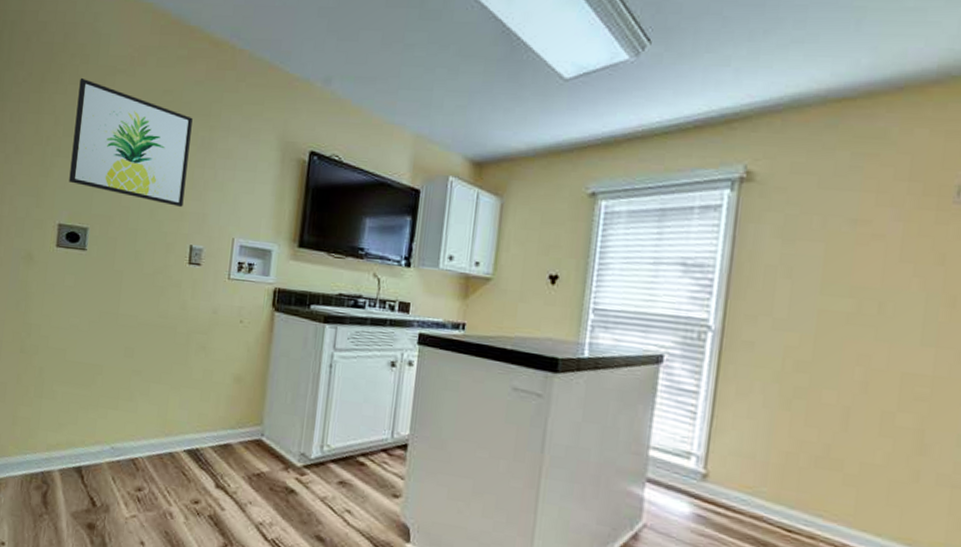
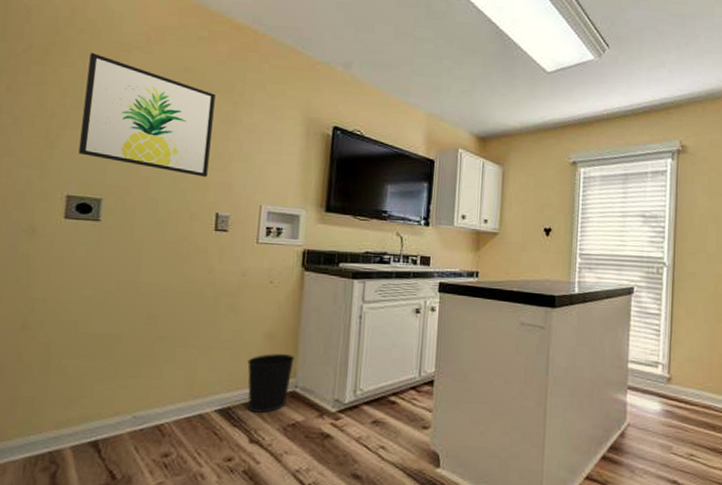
wastebasket: none [215,397,263,459] -> present [248,354,295,414]

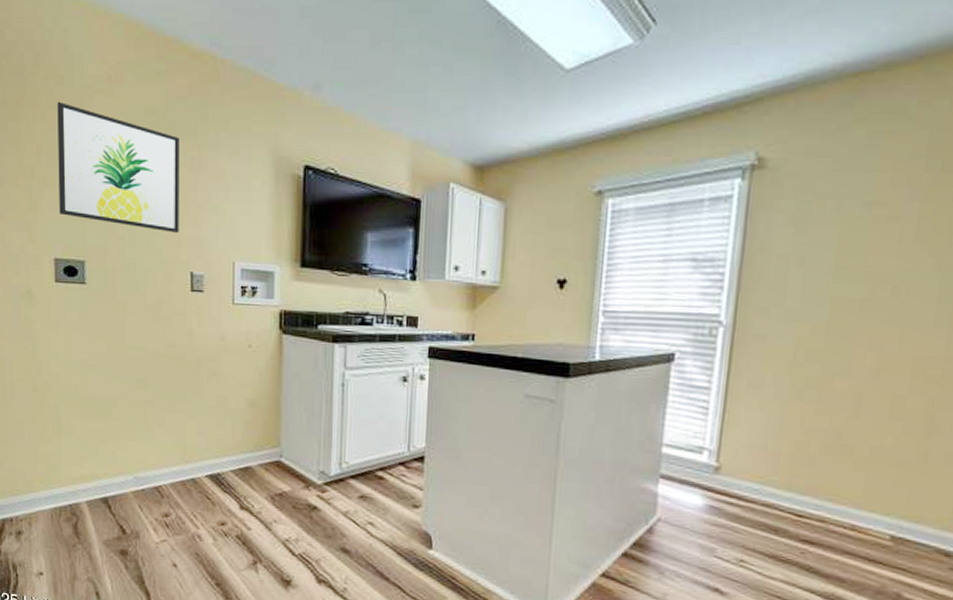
wastebasket: present [248,354,295,414] -> none [233,421,279,481]

